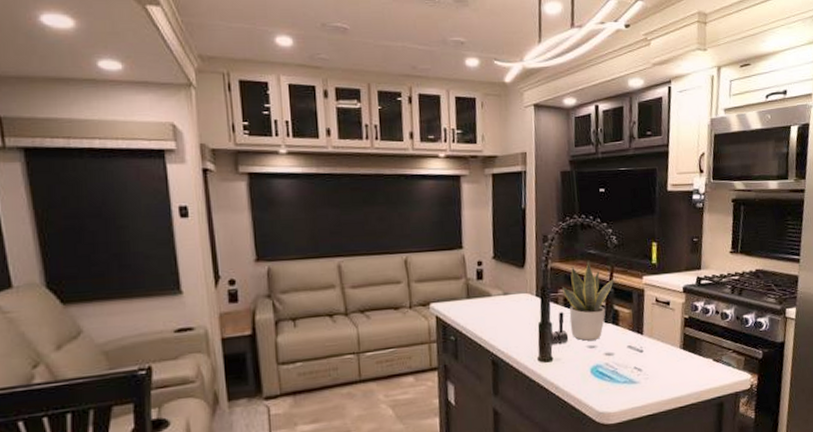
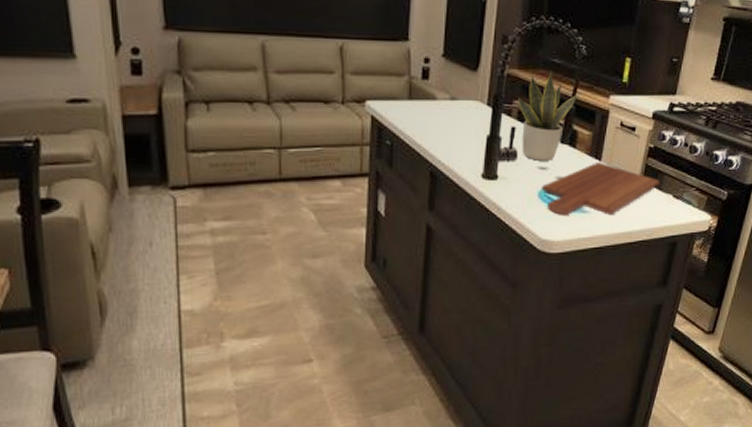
cutting board: none [592,336,699,388] -> present [541,162,660,215]

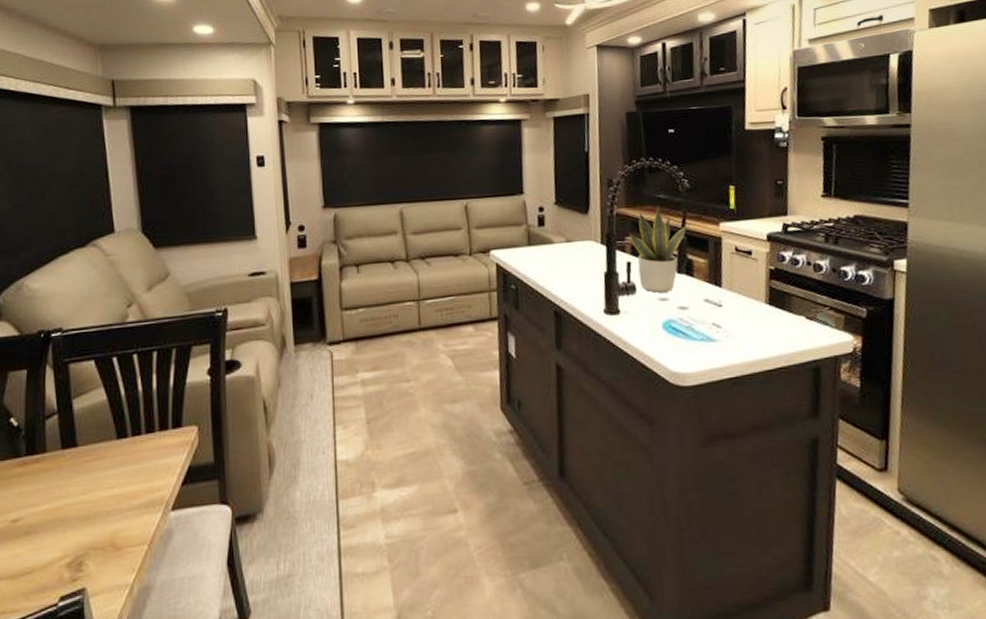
cutting board: present [541,162,660,215] -> none [664,289,789,346]

